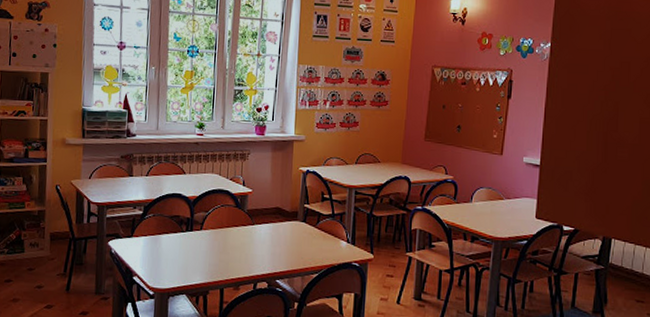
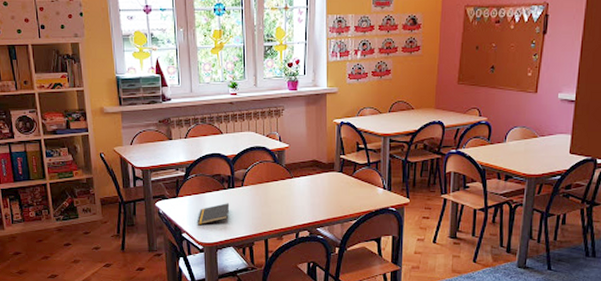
notepad: none [150,246,187,269] -> present [197,203,230,226]

